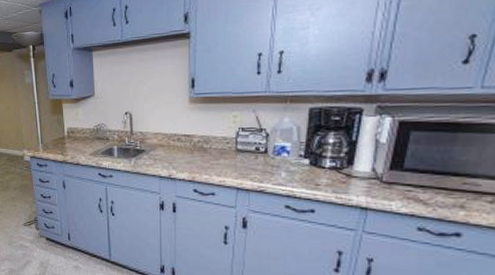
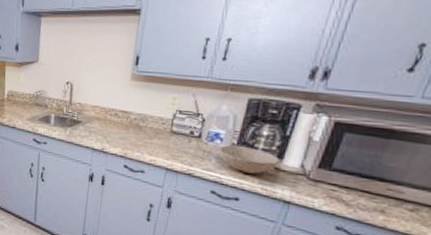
bowl: none [286,156,351,183] -> present [218,144,281,174]

